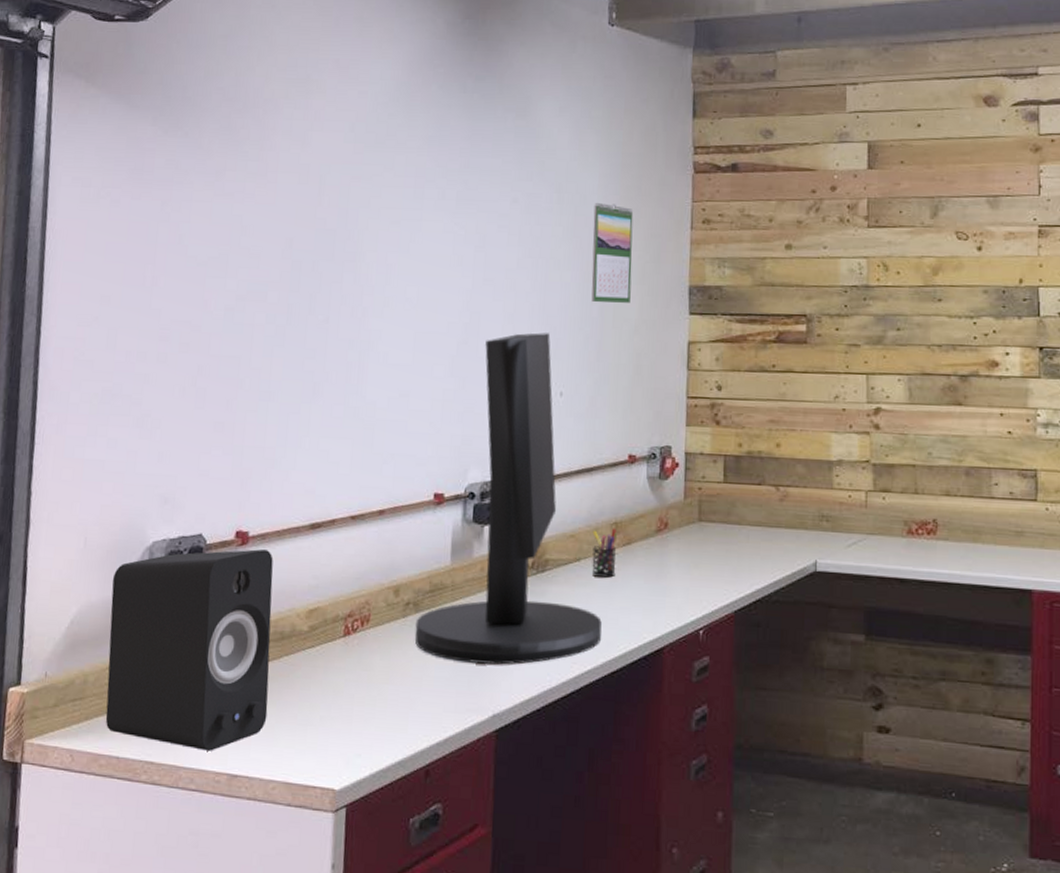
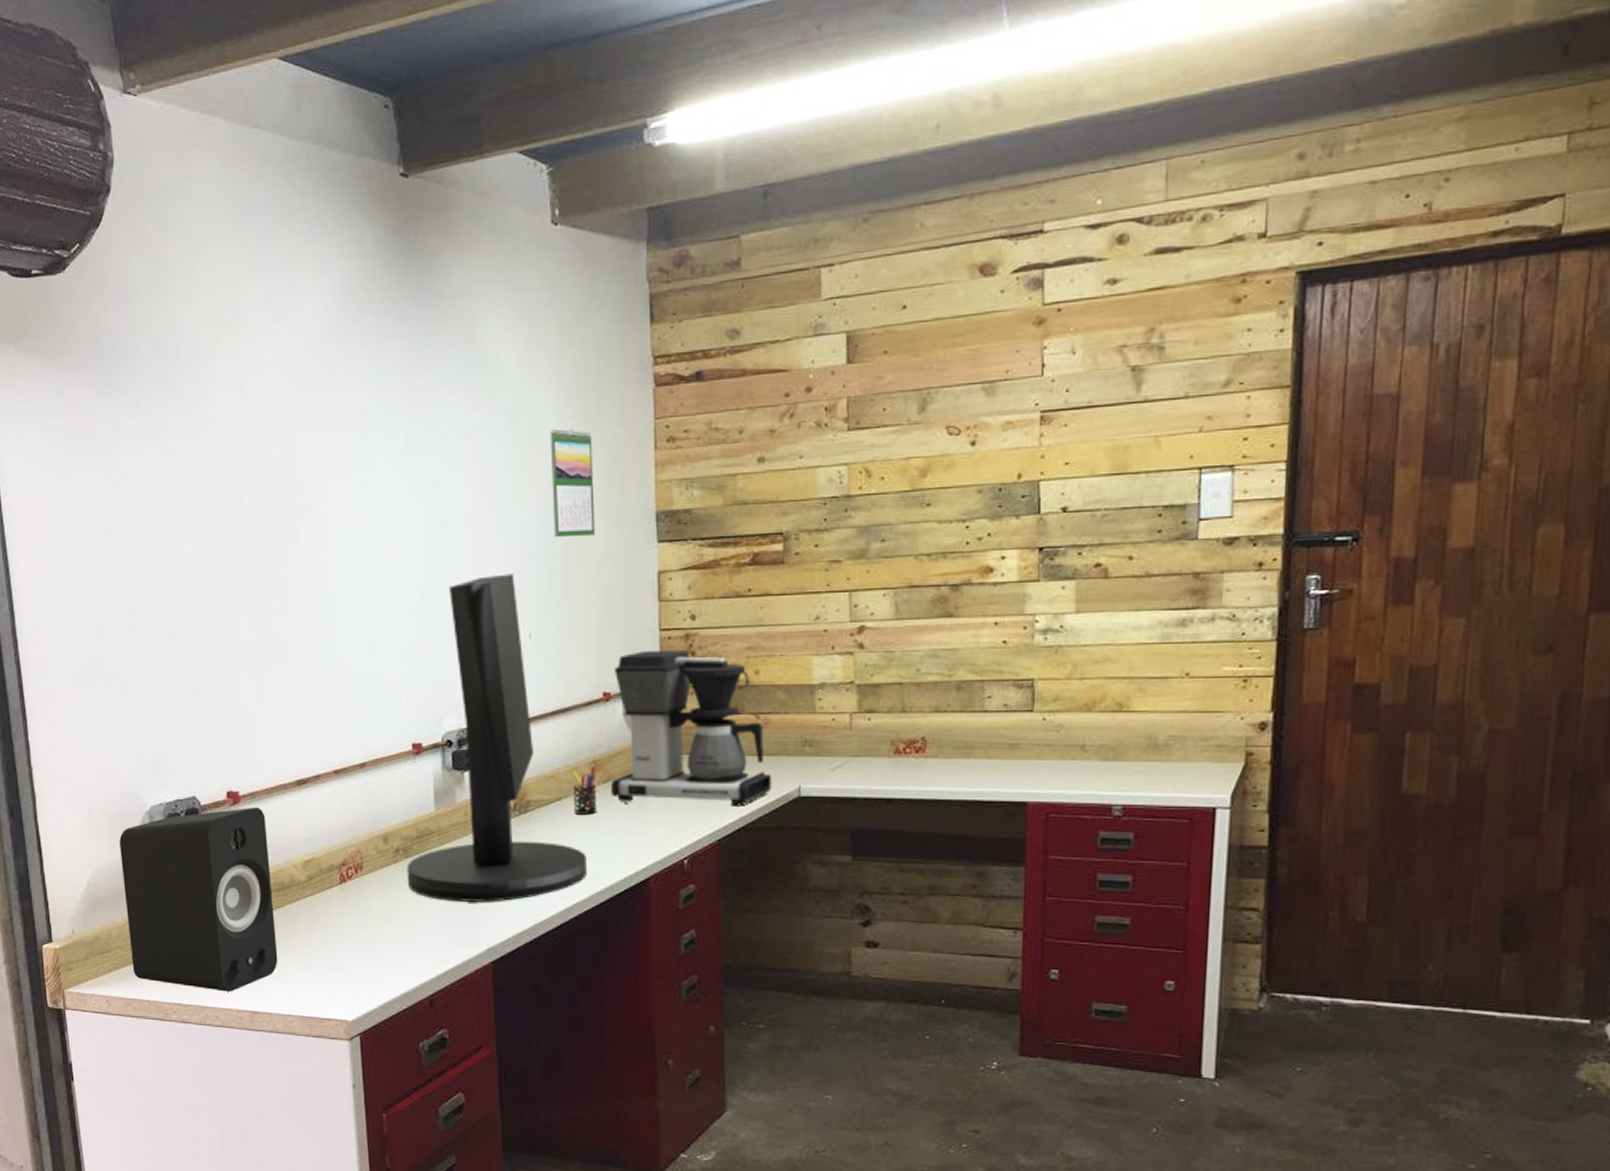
coffee maker: none [630,417,790,578] -> present [610,650,772,807]

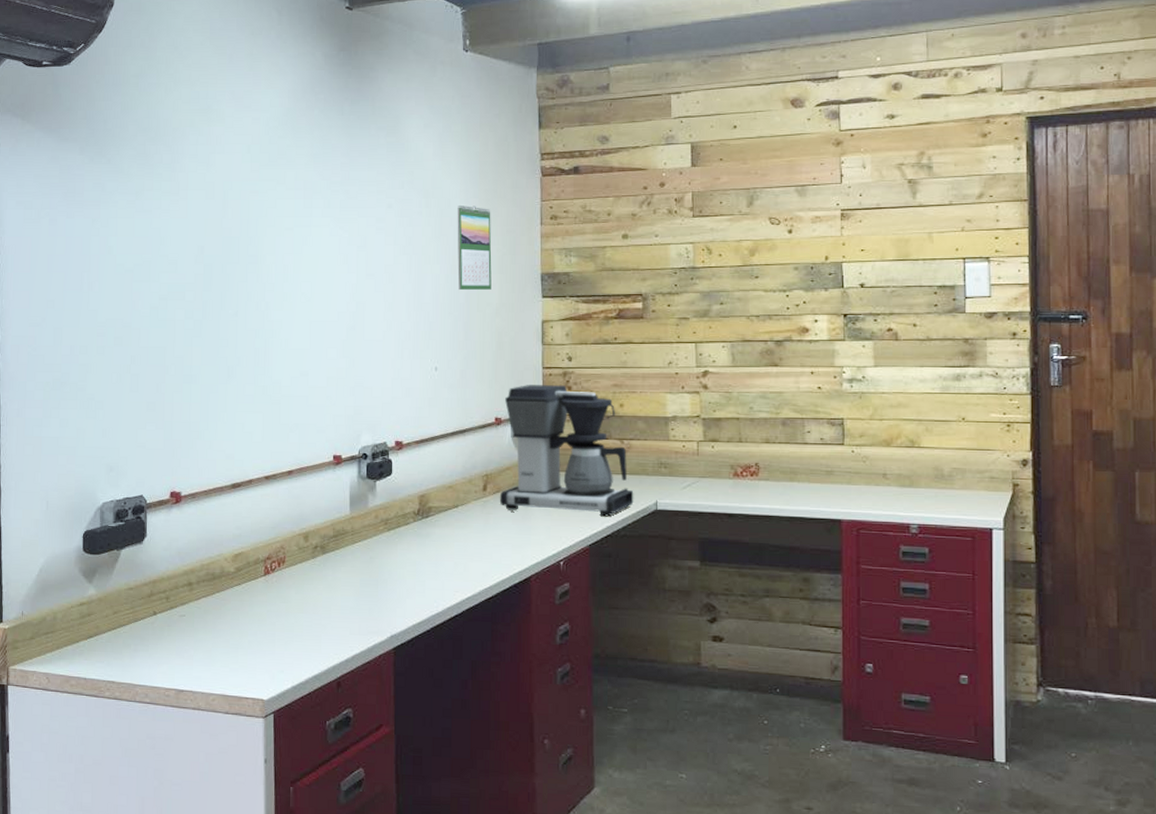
speaker: present [119,808,278,992] -> none [71,506,205,671]
monitor: present [406,574,587,902] -> none [323,318,478,595]
pen holder: present [571,766,597,815] -> none [467,479,488,520]

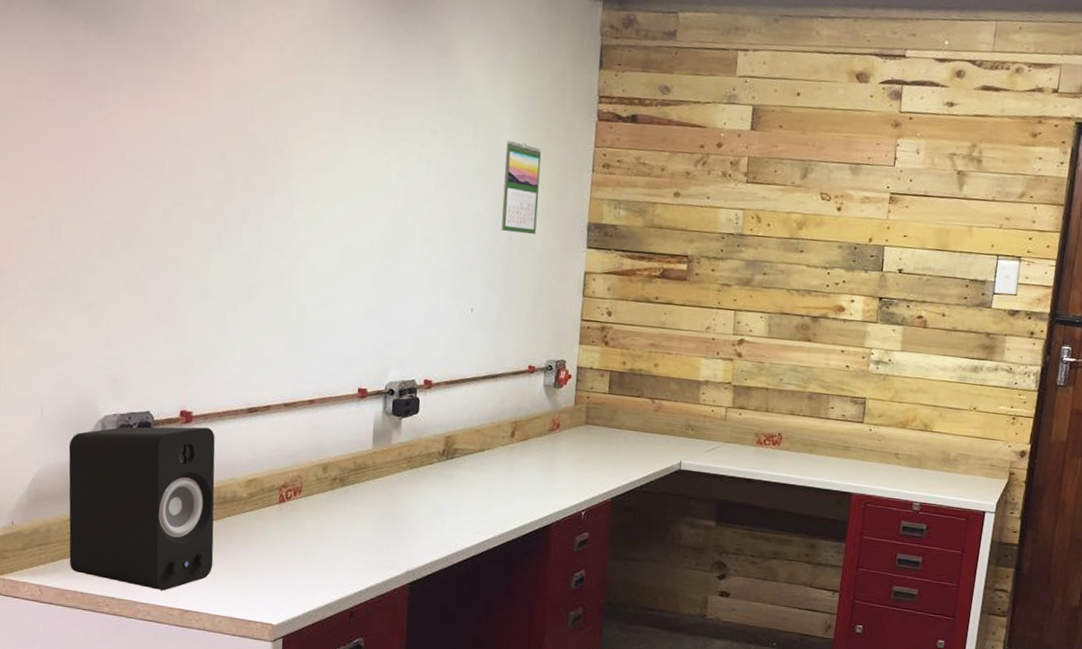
speaker: none [71,506,205,671] -> present [68,426,216,591]
coffee maker: present [499,385,634,517] -> none [526,335,660,473]

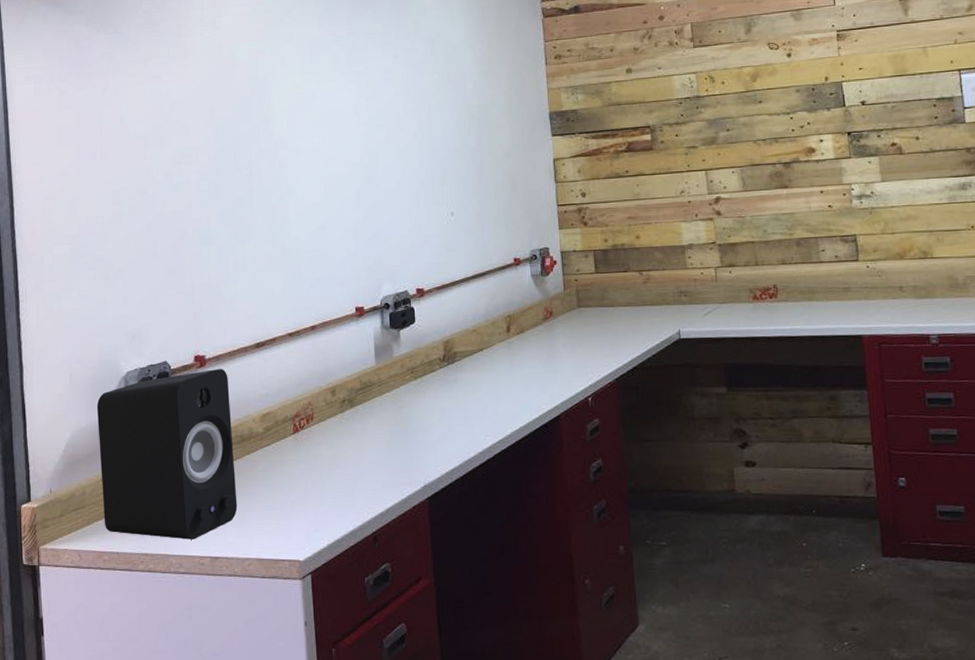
calendar: present [501,141,542,234] -> none [463,50,501,134]

